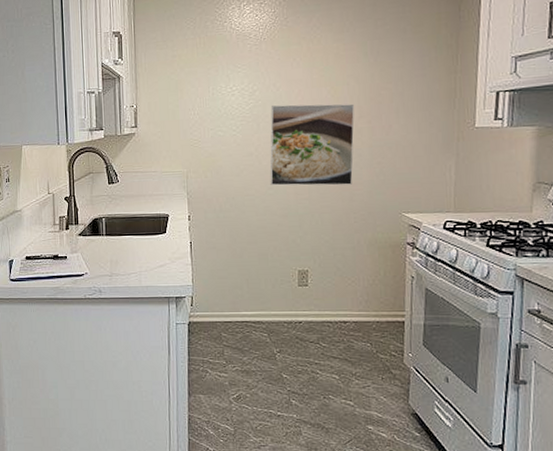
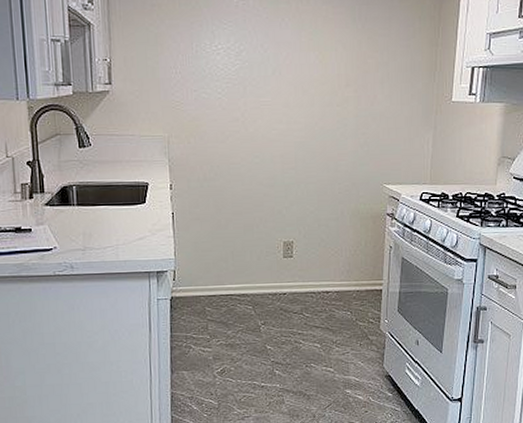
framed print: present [270,103,355,186] -> none [256,68,342,155]

